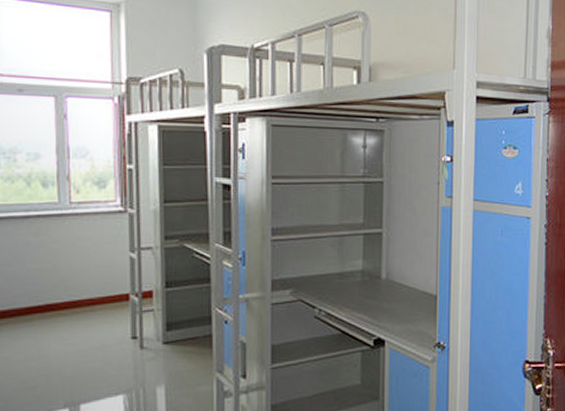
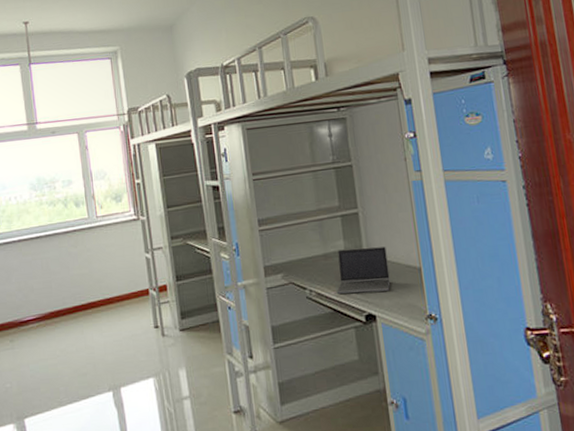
laptop computer: none [347,270,405,316] -> present [336,246,391,294]

